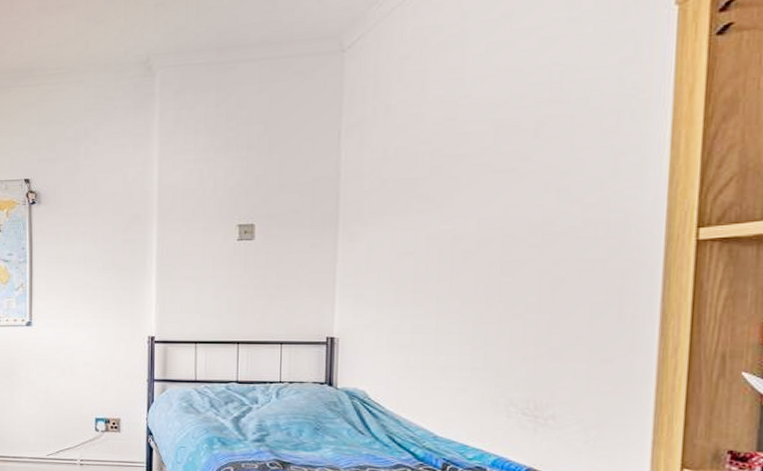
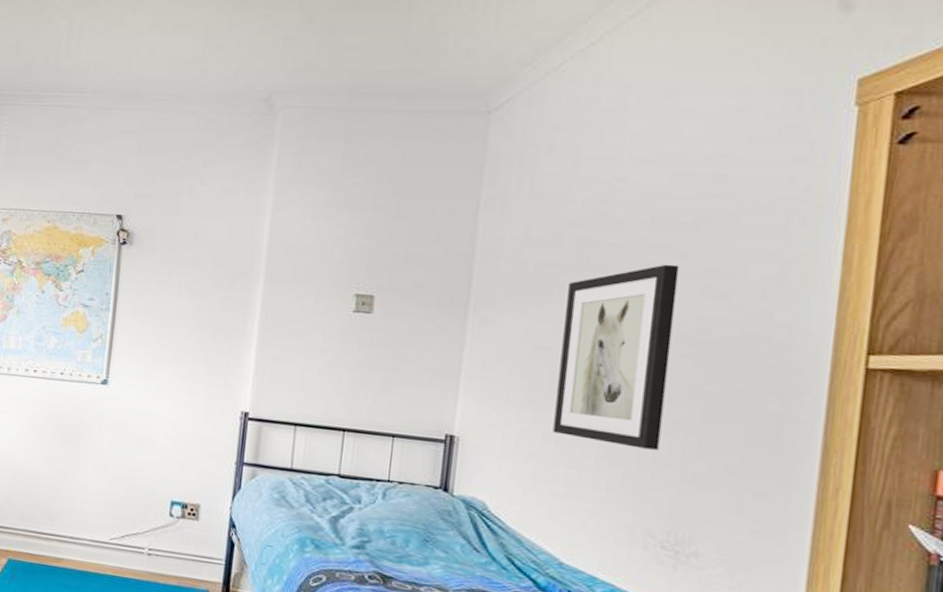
wall art: none [420,167,523,331] -> present [553,264,680,450]

